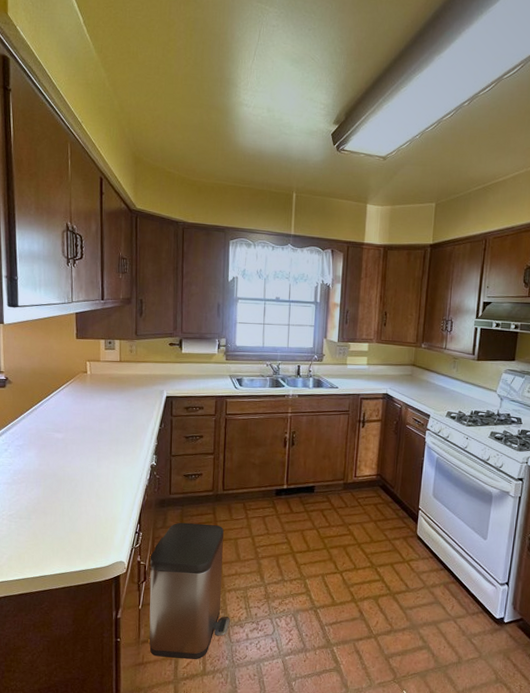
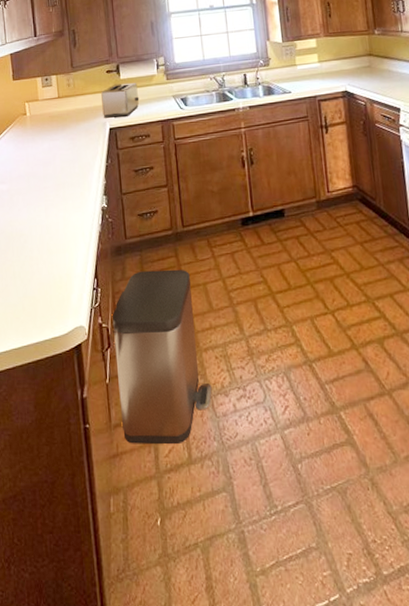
toaster: none [161,356,198,388] -> present [101,82,140,118]

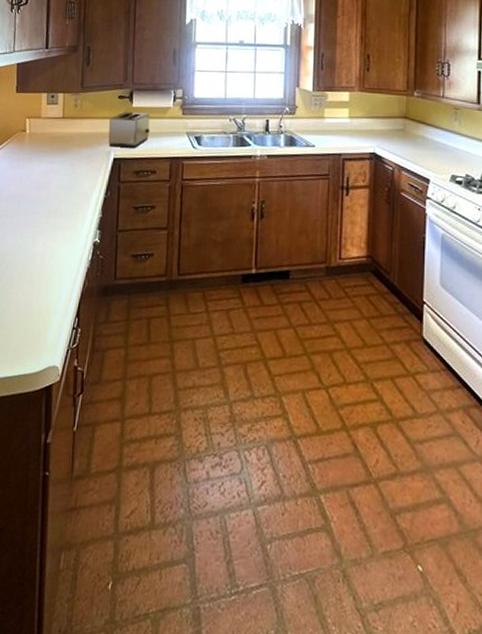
pedal bin: present [112,269,212,444] -> none [84,316,186,506]

